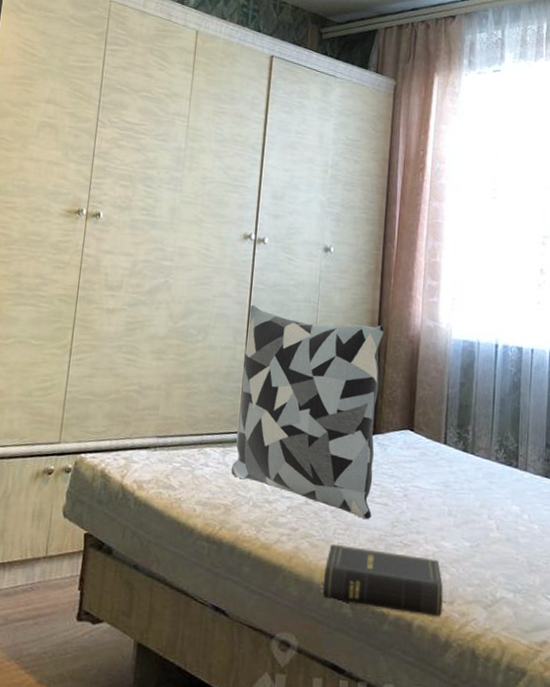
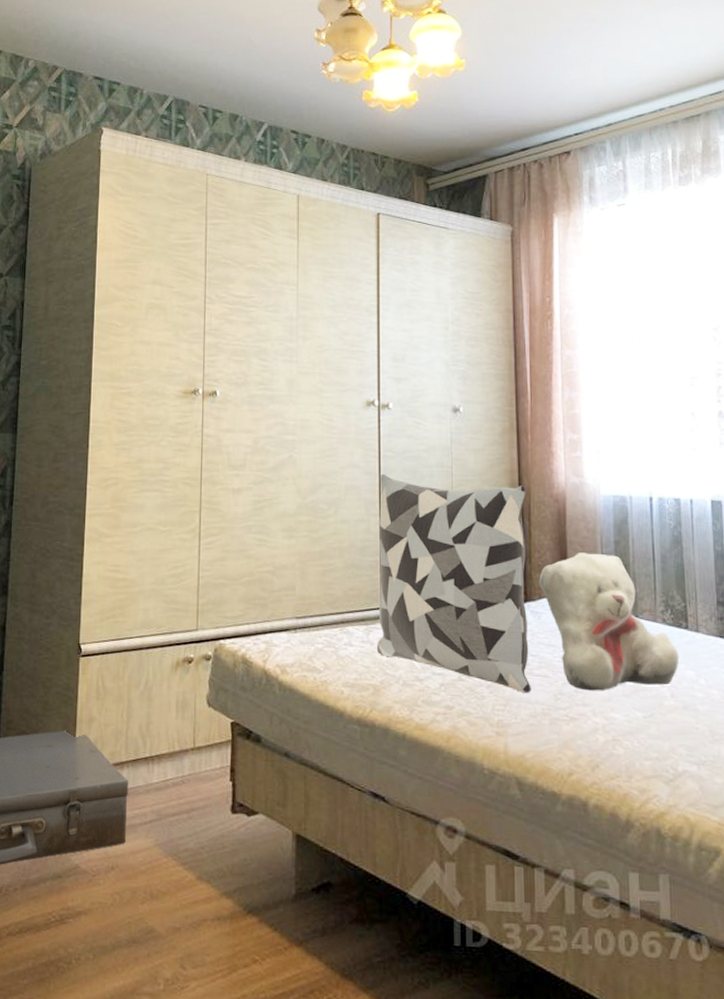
book: present [320,544,455,617] -> none [483,722,632,795]
teddy bear: none [388,391,508,521] -> present [539,553,680,691]

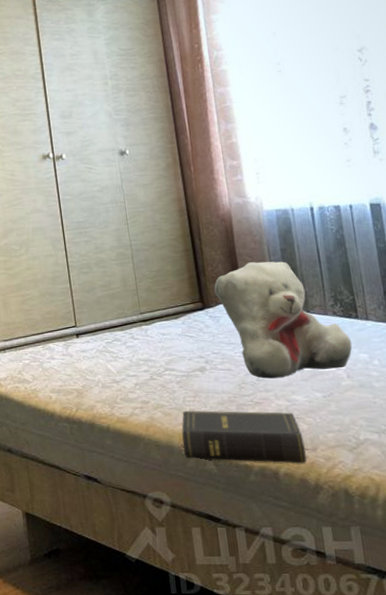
pillow: present [376,474,531,694] -> none [61,210,217,386]
book: none [483,722,632,795] -> present [180,410,318,464]

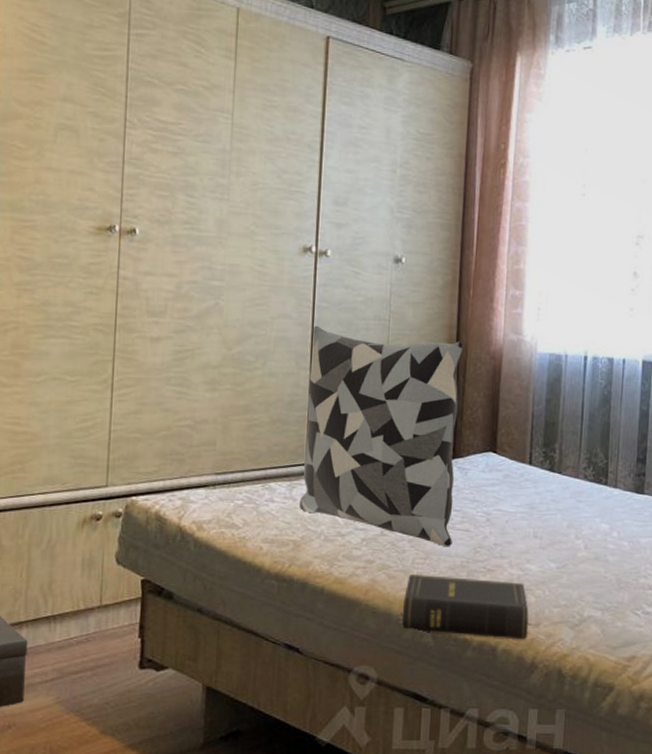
pillow: none [61,210,217,386] -> present [299,325,464,547]
teddy bear: present [214,261,353,379] -> none [468,410,596,544]

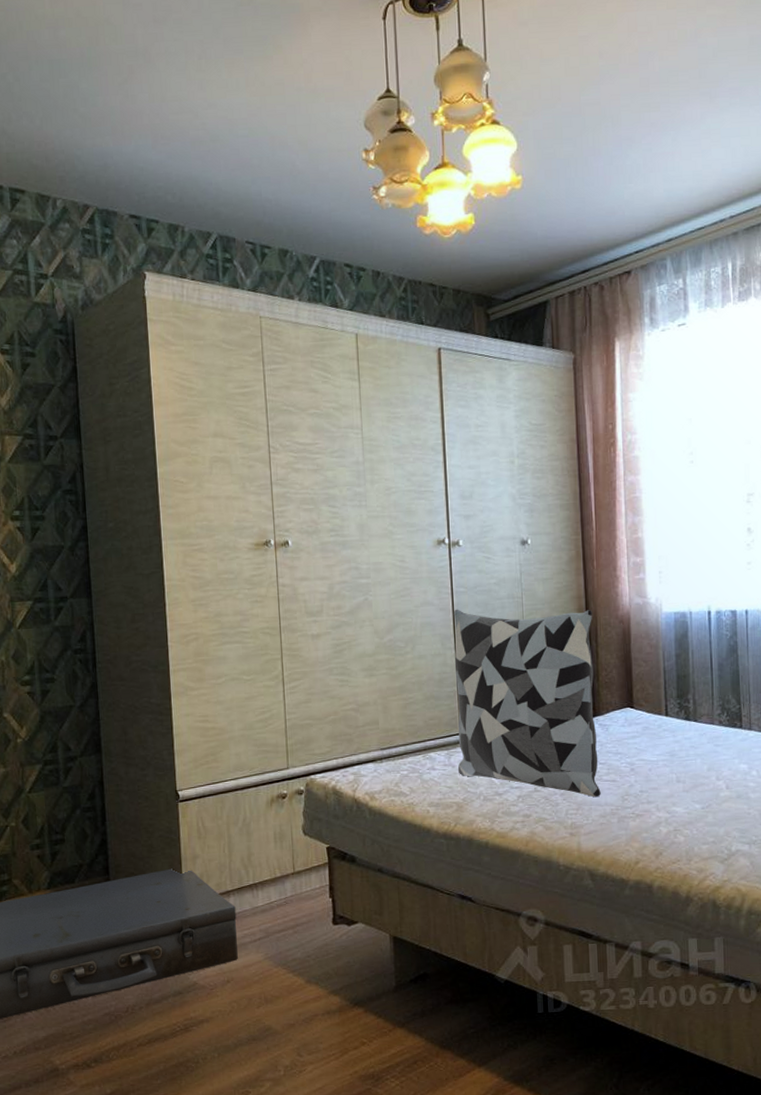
book: present [399,575,541,640] -> none [559,824,692,877]

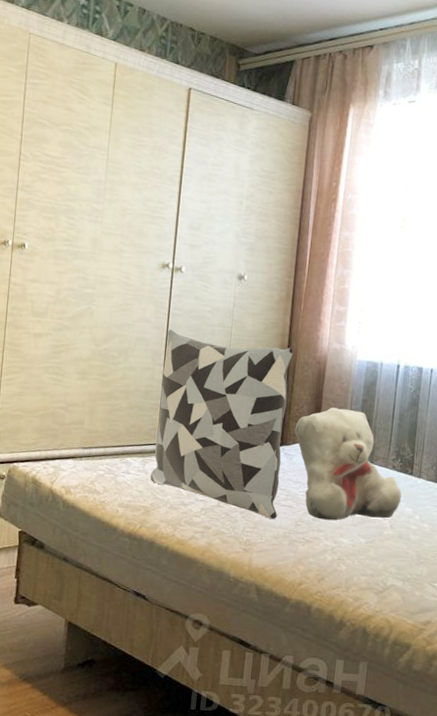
teddy bear: none [606,667,734,790] -> present [294,407,402,520]

